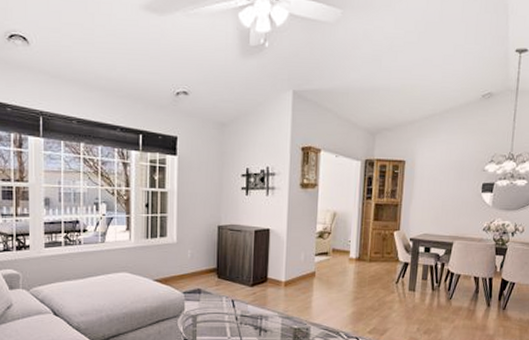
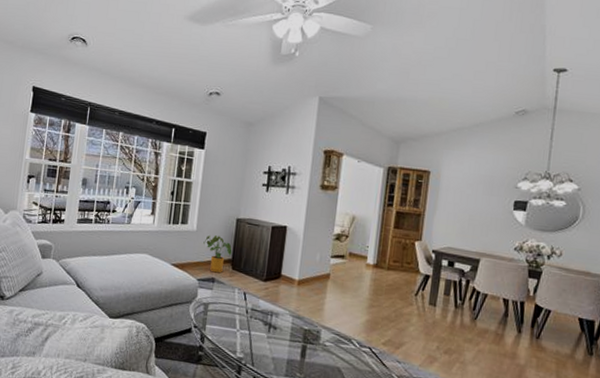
house plant: none [185,245,216,284] -> present [203,235,232,273]

